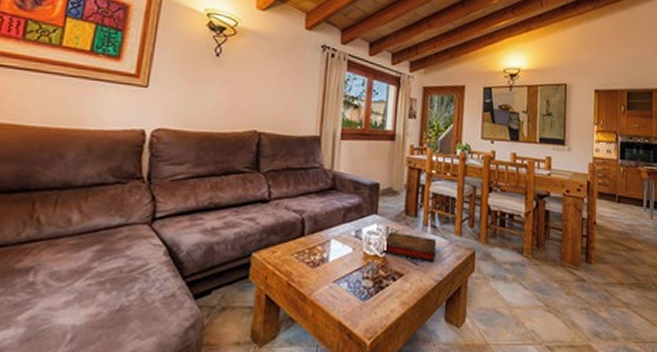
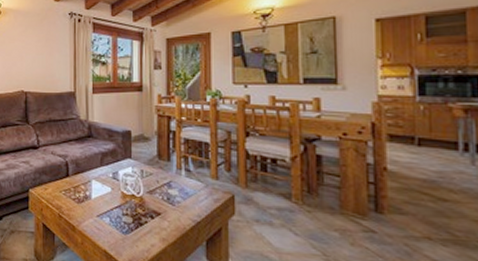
book: present [383,231,437,261] -> none [139,174,193,203]

